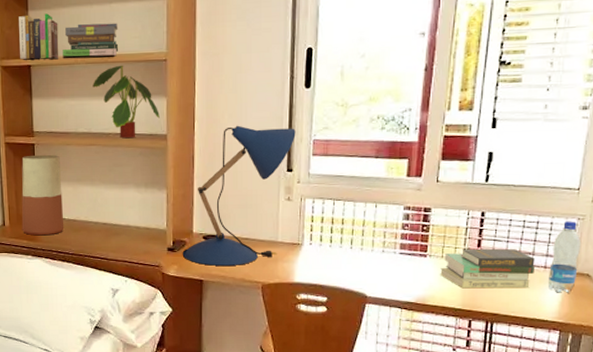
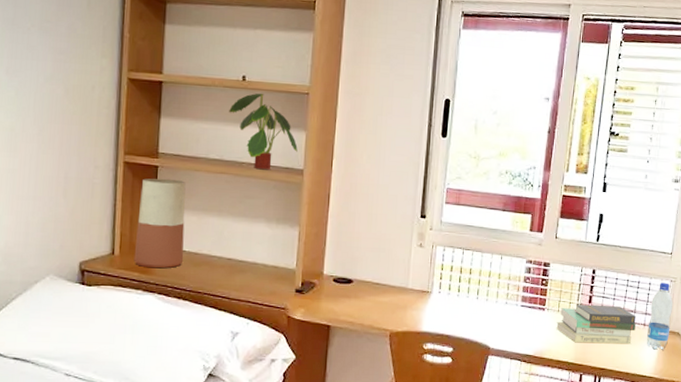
books: present [19,13,59,61] -> none [151,28,197,79]
books: present [62,23,119,59] -> none [199,46,262,85]
desk lamp: present [182,125,296,266] -> none [310,167,431,311]

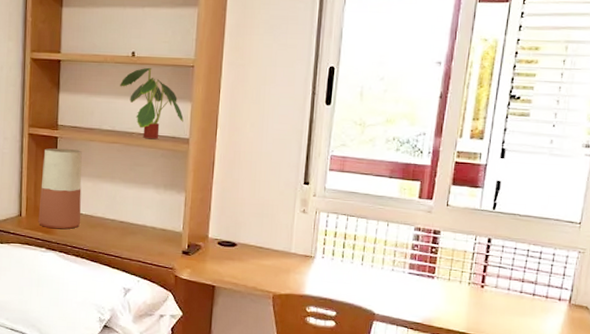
books: present [556,304,636,344] -> none [446,273,537,316]
bottle: present [646,282,674,350] -> none [548,253,582,324]

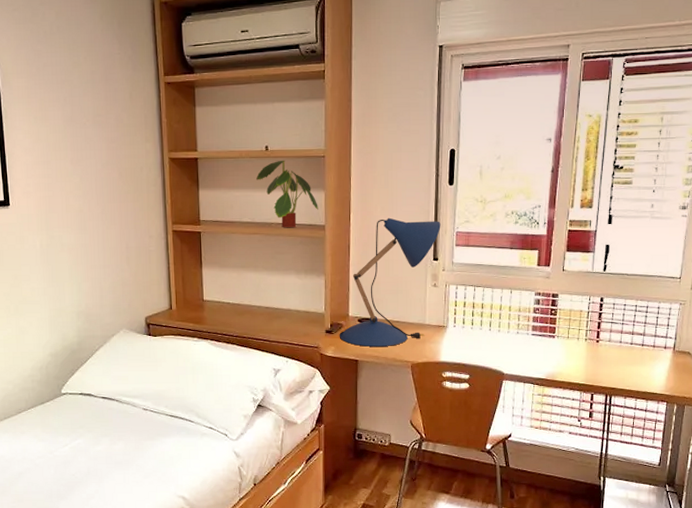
vase: present [38,148,82,230] -> none [188,242,229,319]
desk lamp: none [196,135,315,274] -> present [339,217,441,347]

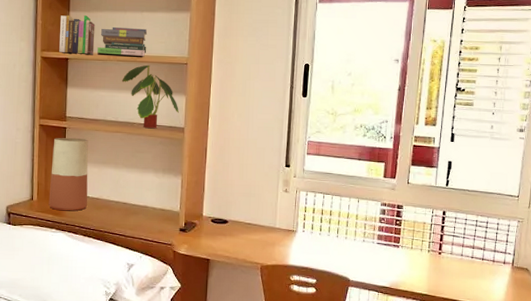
books: none [186,110,225,154] -> present [59,15,95,55]
vase: none [188,242,229,319] -> present [48,137,89,212]
books: none [228,121,281,154] -> present [97,27,148,58]
desk lamp: present [339,217,441,347] -> none [192,124,294,247]

